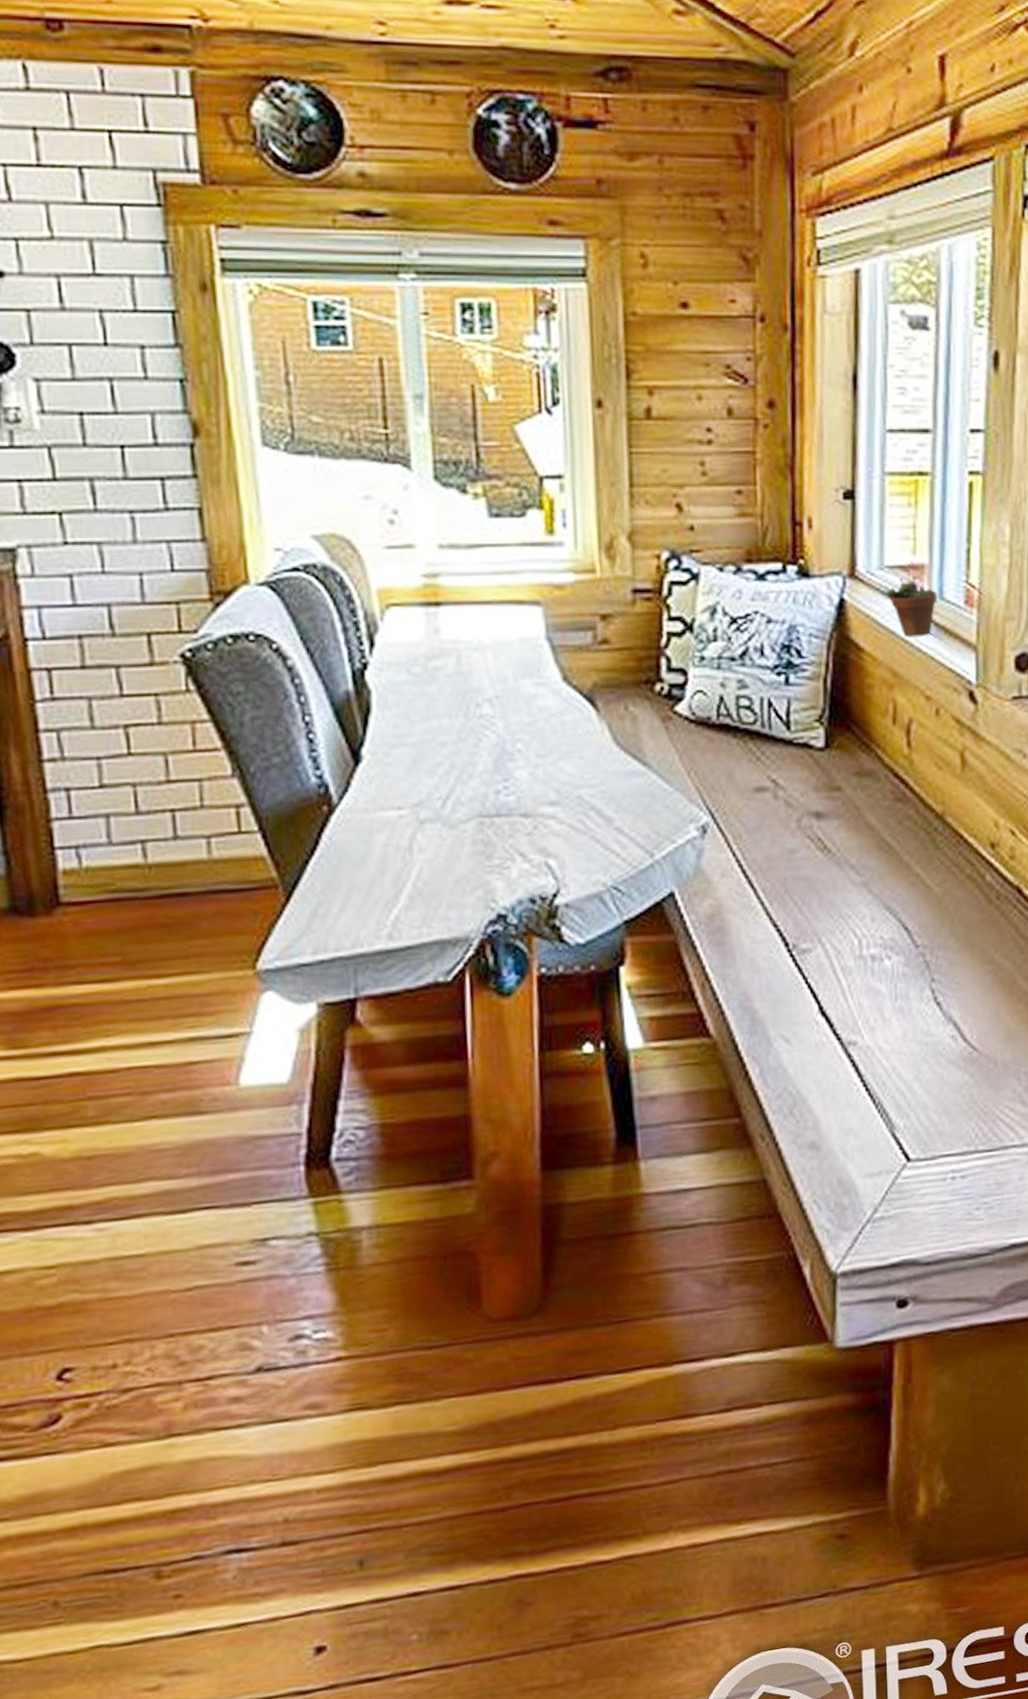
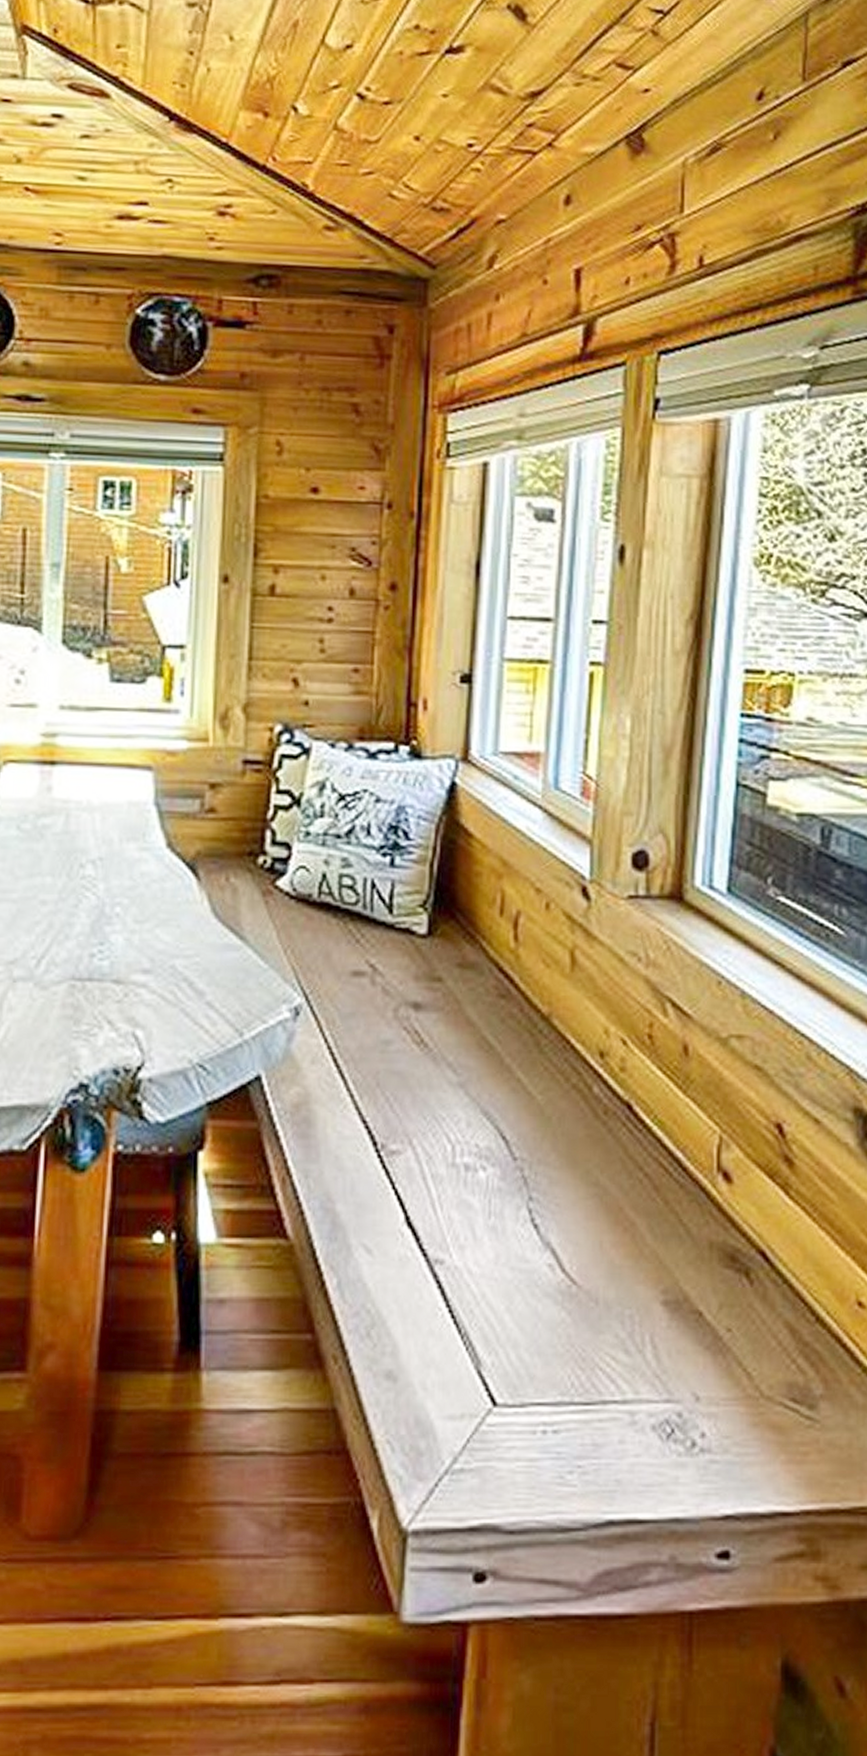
succulent plant: present [885,561,938,639] -> none [499,748,553,828]

